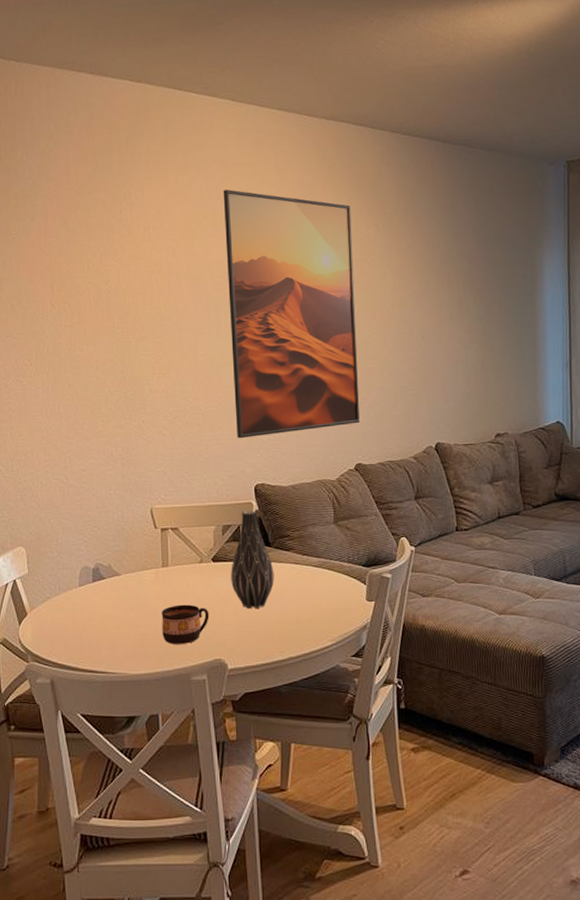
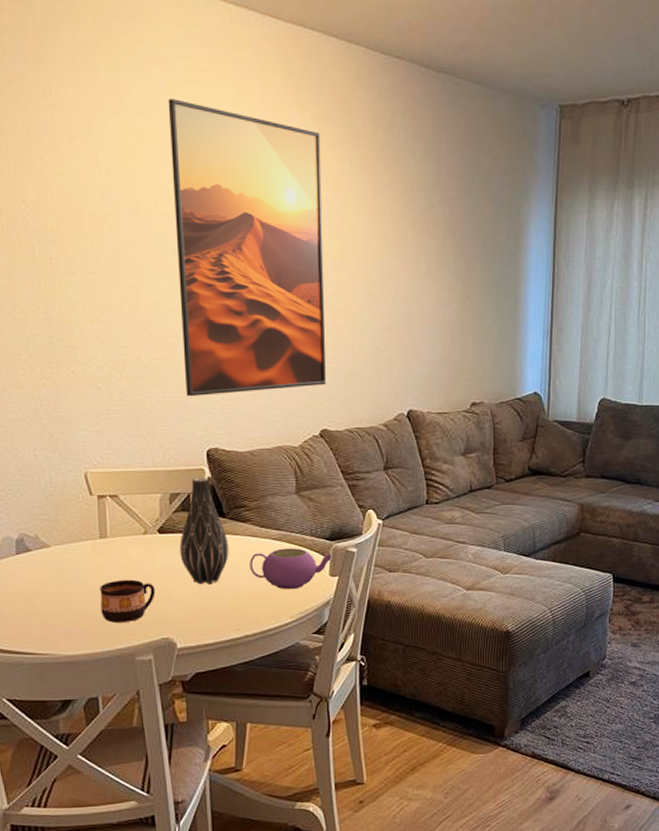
teapot: none [293,574,370,614] -> present [250,548,333,590]

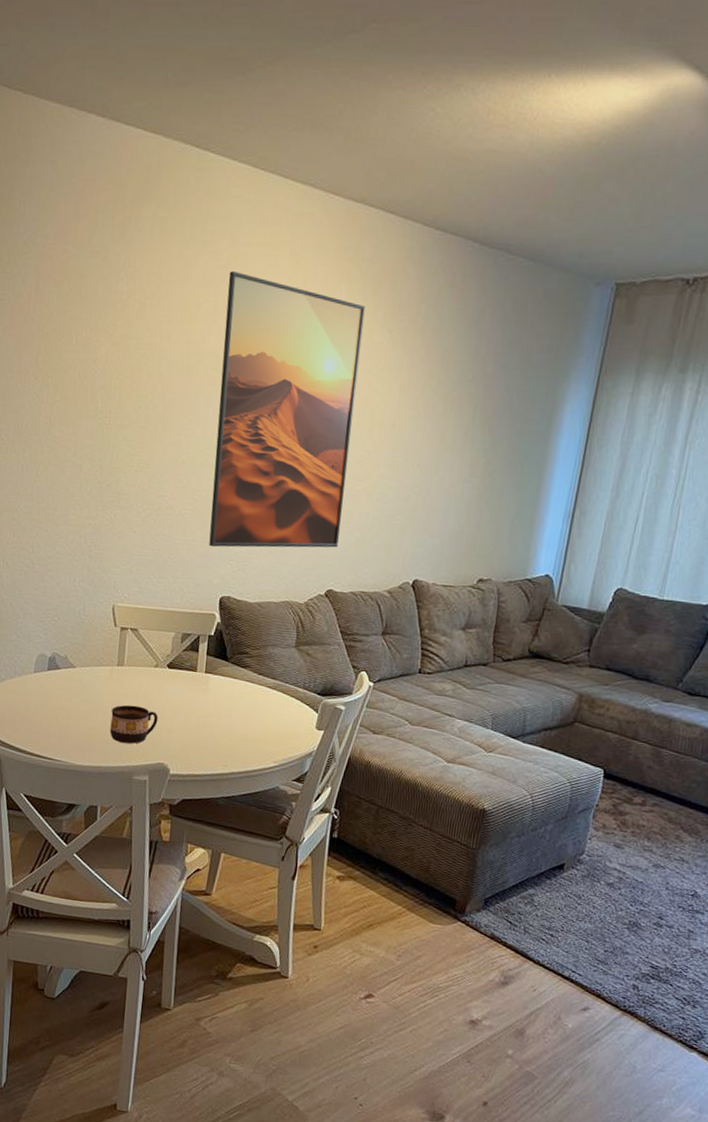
vase: present [180,478,229,585] -> none [183,621,228,721]
teapot: present [250,548,333,590] -> none [243,697,322,737]

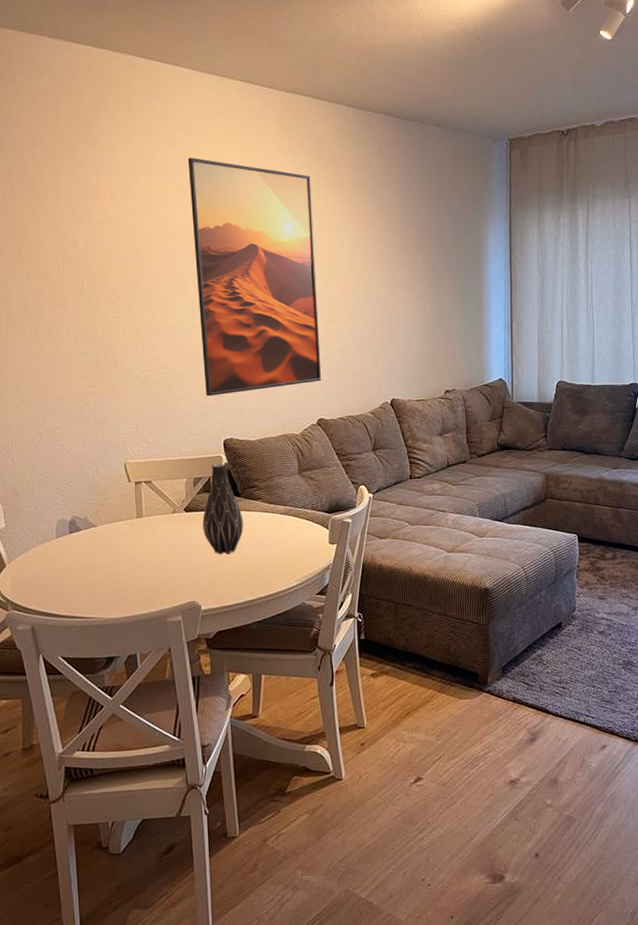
cup: present [110,704,158,744] -> none [137,552,183,590]
vase: none [183,621,228,721] -> present [202,463,244,555]

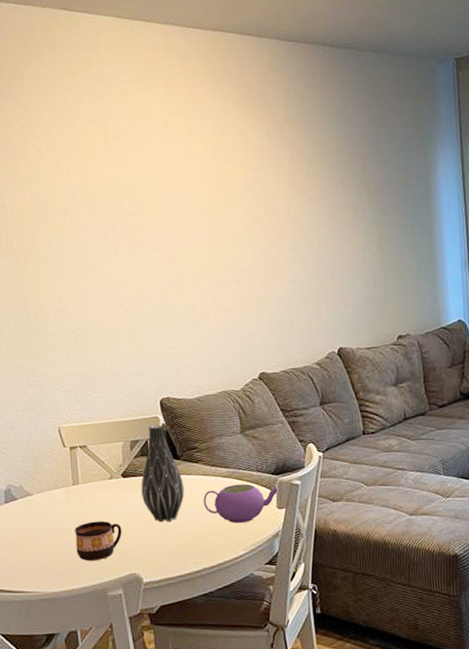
cup: none [137,552,183,590] -> present [74,520,122,562]
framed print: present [187,158,321,397] -> none [113,106,261,354]
teapot: none [261,520,332,557] -> present [203,483,279,524]

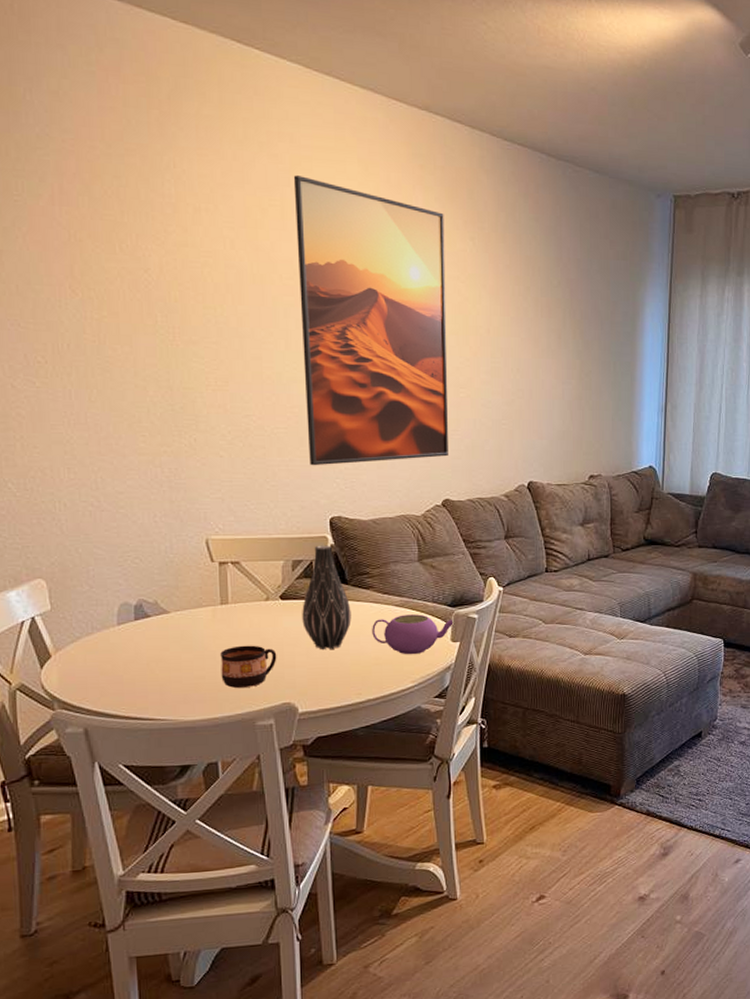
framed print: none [113,106,261,354] -> present [293,175,448,466]

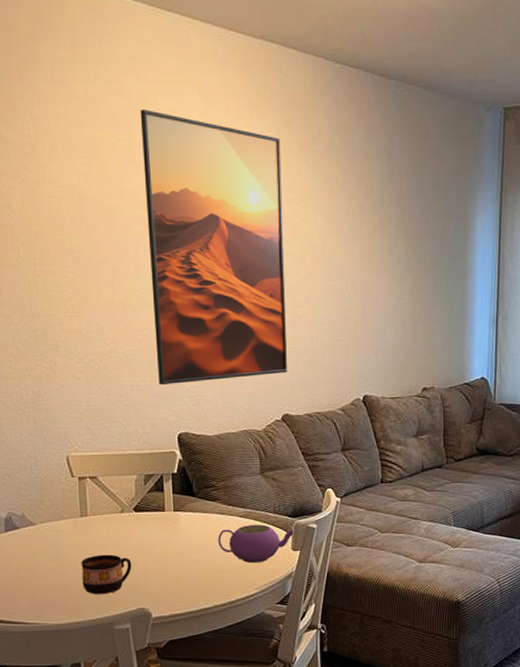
vase: present [302,545,352,651] -> none [154,460,199,559]

